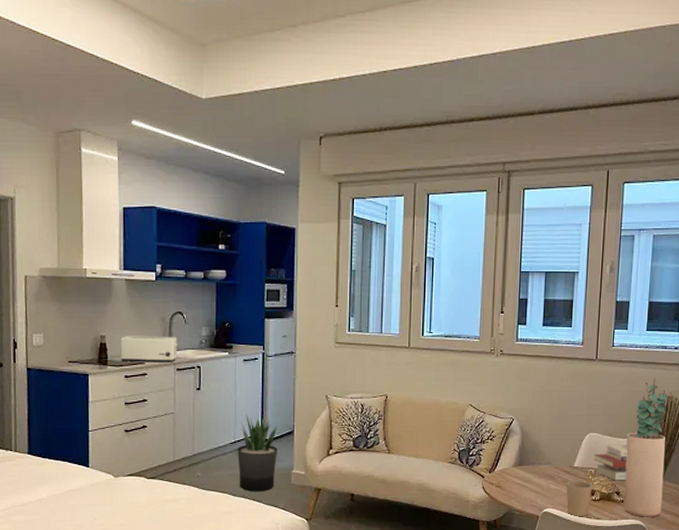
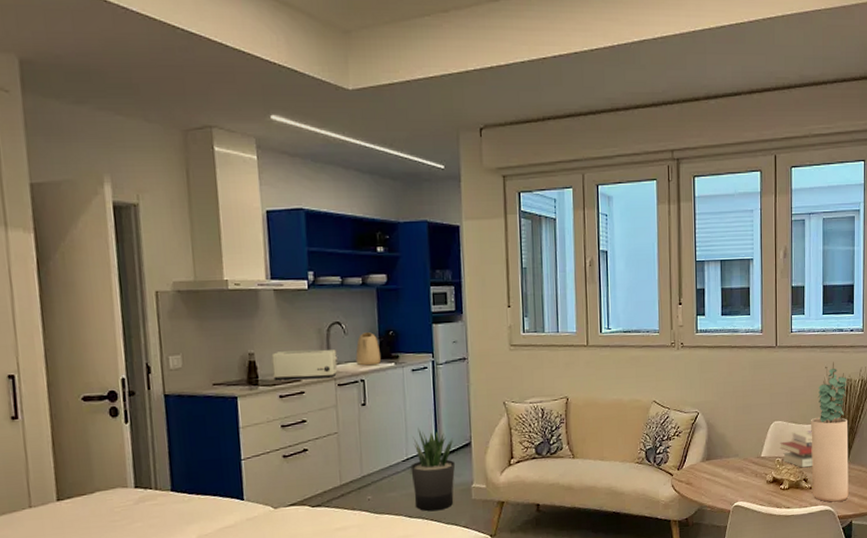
kettle: none [194,323,216,354] -> present [355,332,381,366]
cup: present [566,480,594,517] -> none [755,470,782,508]

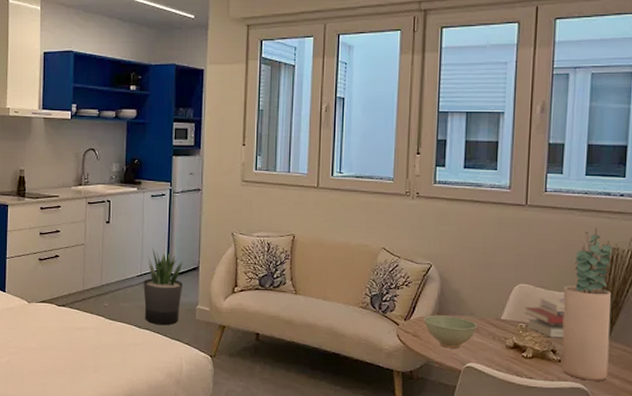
toaster: present [271,349,338,380] -> none [37,170,89,196]
kettle: present [355,332,381,366] -> none [105,159,125,189]
bowl: none [694,459,742,491] -> present [423,315,478,349]

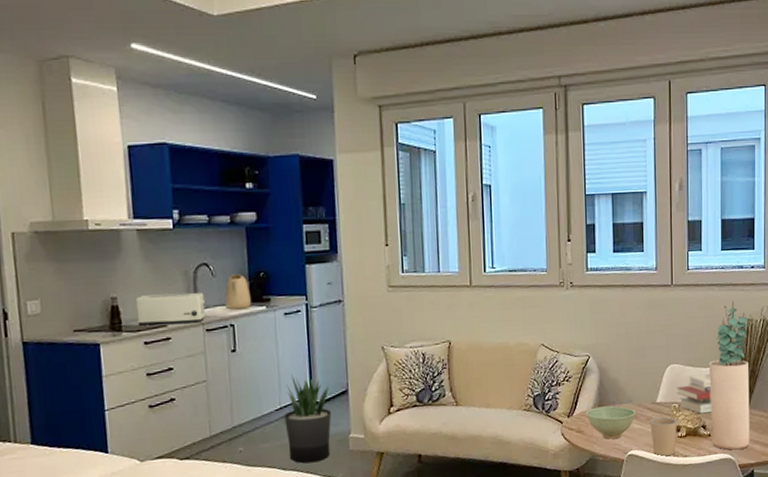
toaster: none [37,170,89,196] -> present [135,292,206,326]
kettle: none [105,159,125,189] -> present [224,274,251,310]
cup: none [492,334,525,375] -> present [650,417,679,457]

